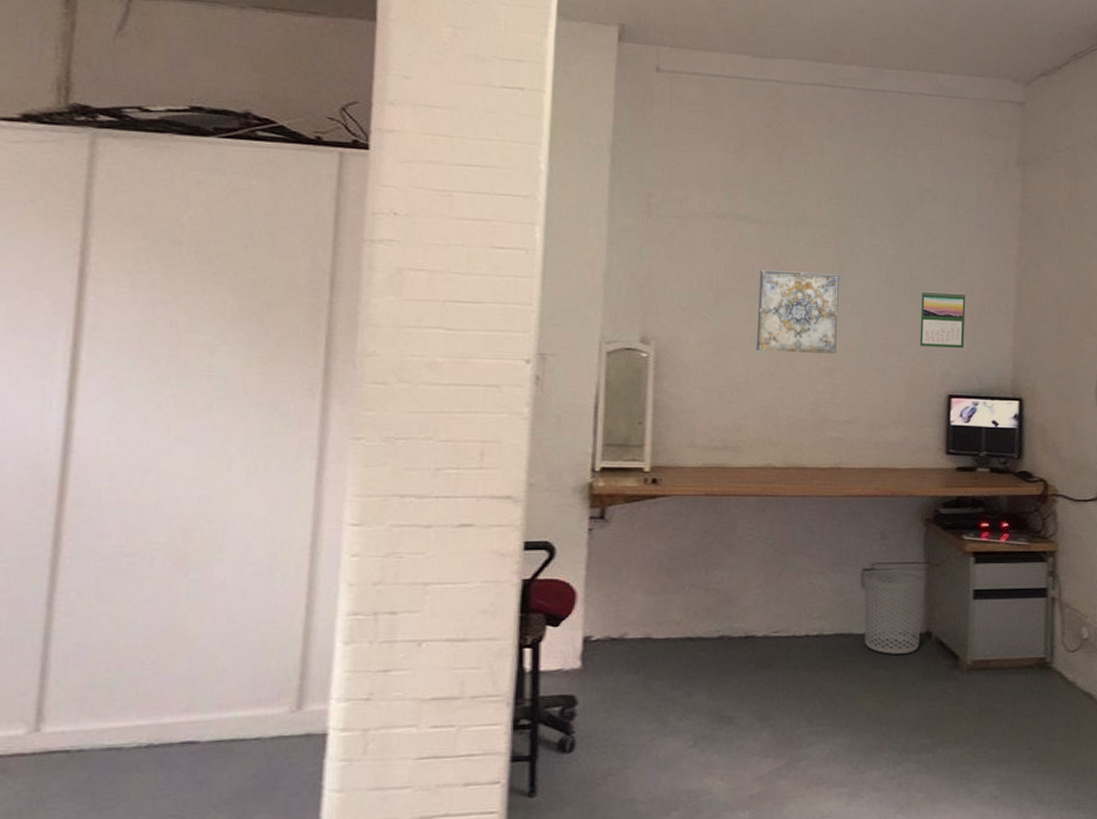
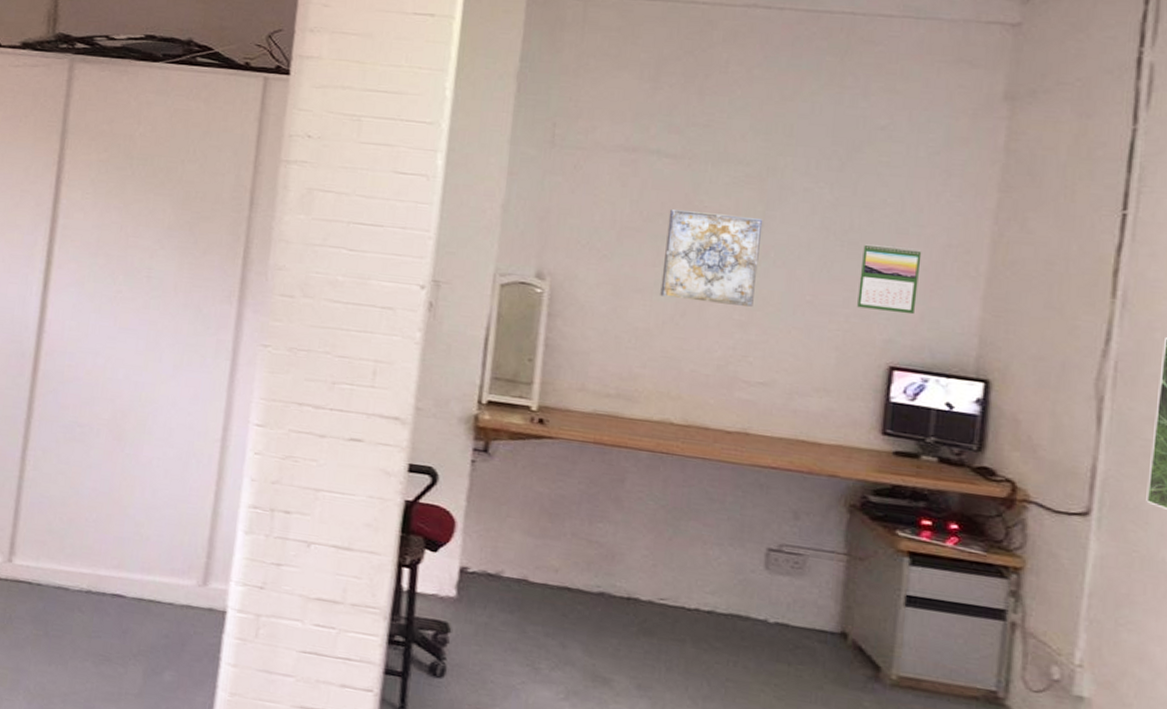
waste bin: present [864,568,925,654] -> none [765,551,844,652]

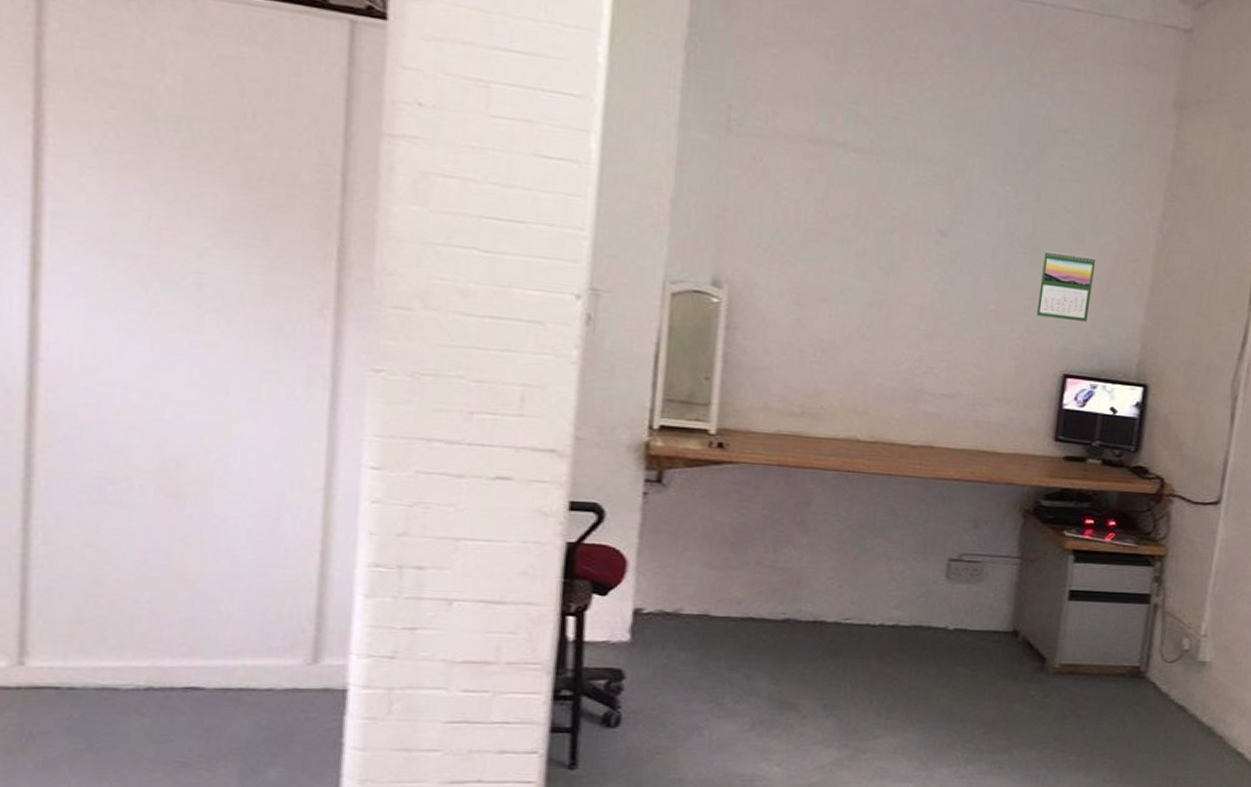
wall art: present [660,209,763,307] -> none [846,210,951,316]

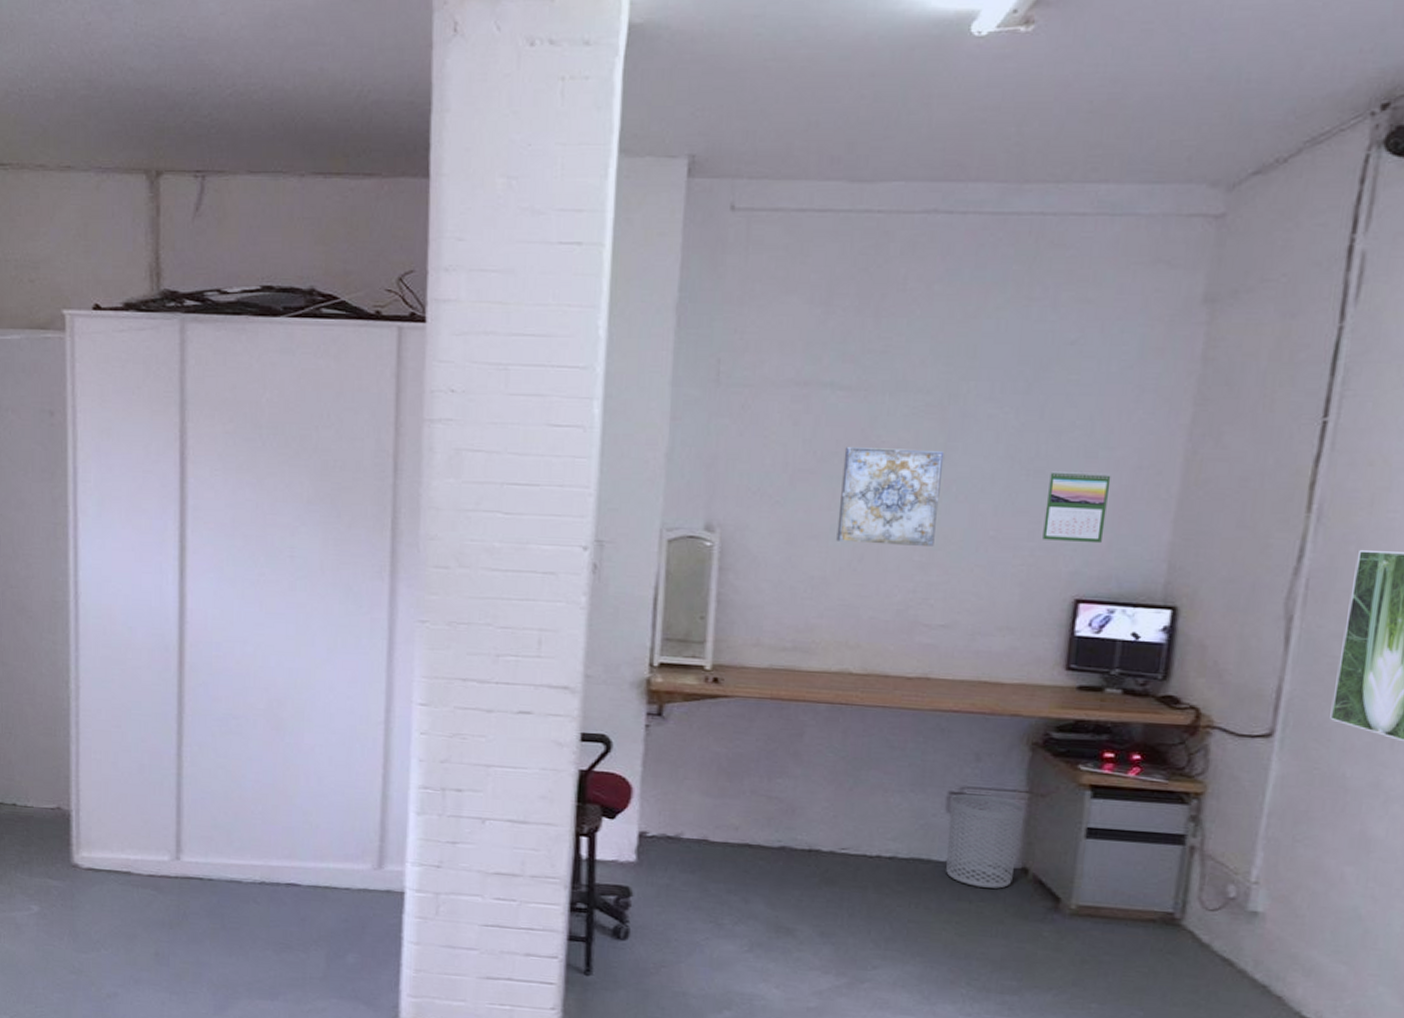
wall art: none [846,210,951,316] -> present [836,447,945,546]
waste bin: none [945,560,1017,652] -> present [946,793,1025,889]

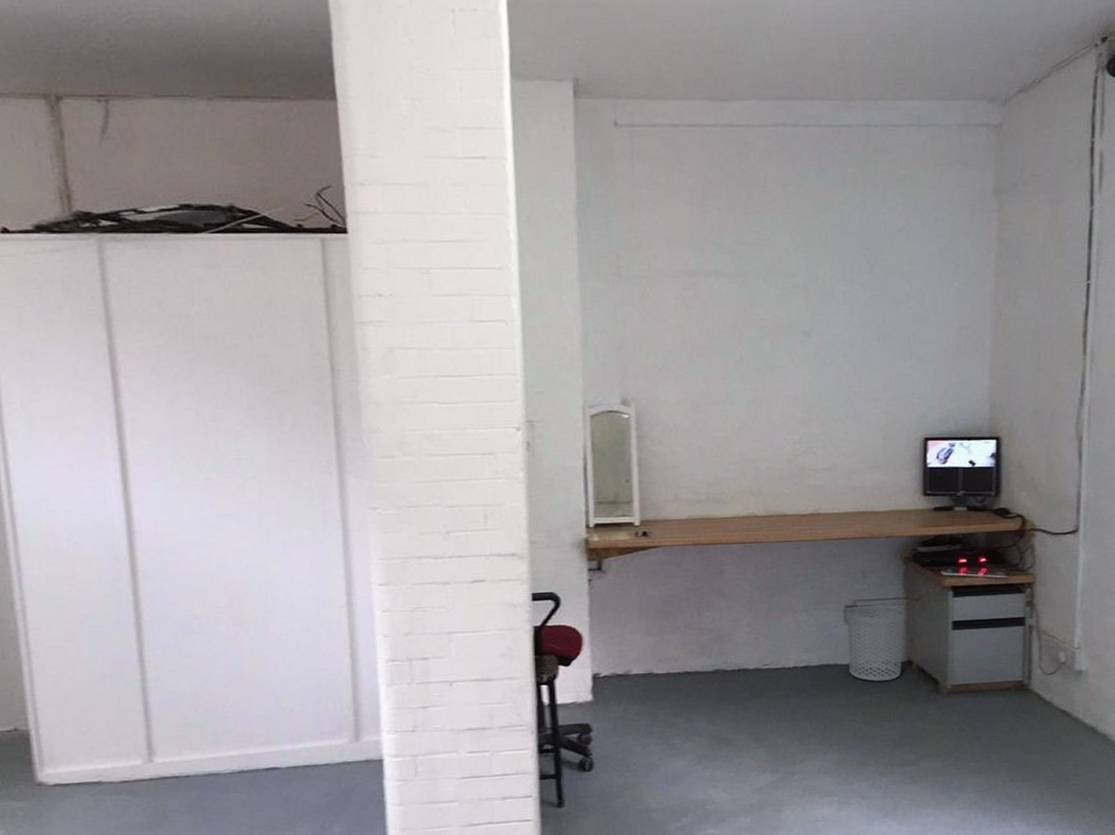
wall art: present [836,447,945,546] -> none [731,324,812,406]
calendar: present [1041,471,1111,544] -> none [894,333,941,392]

